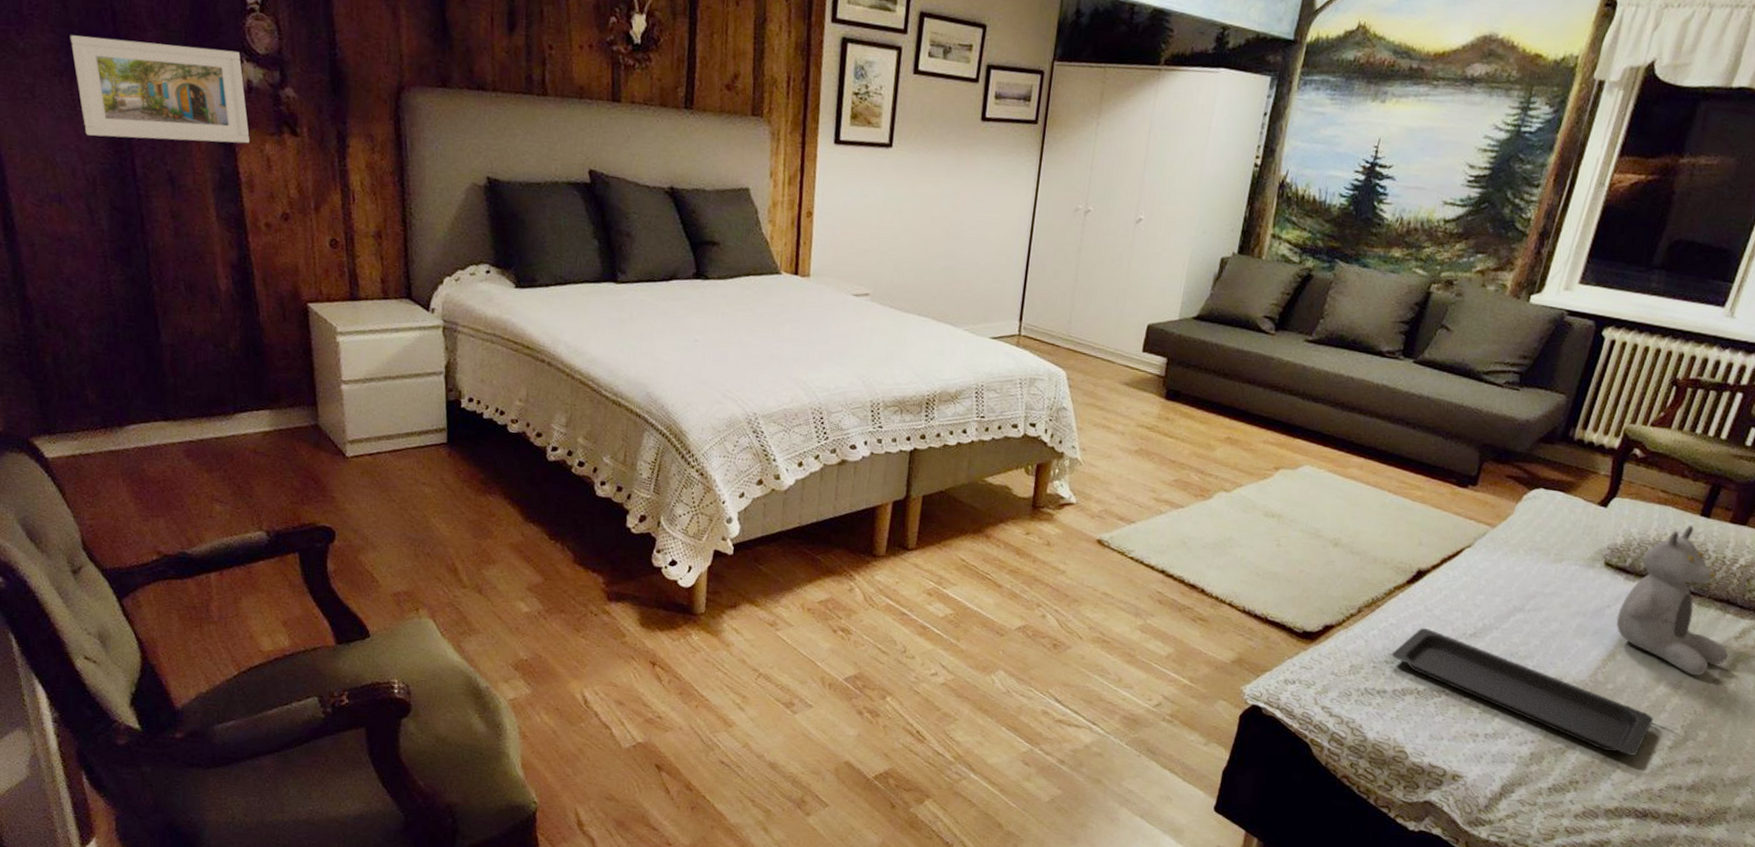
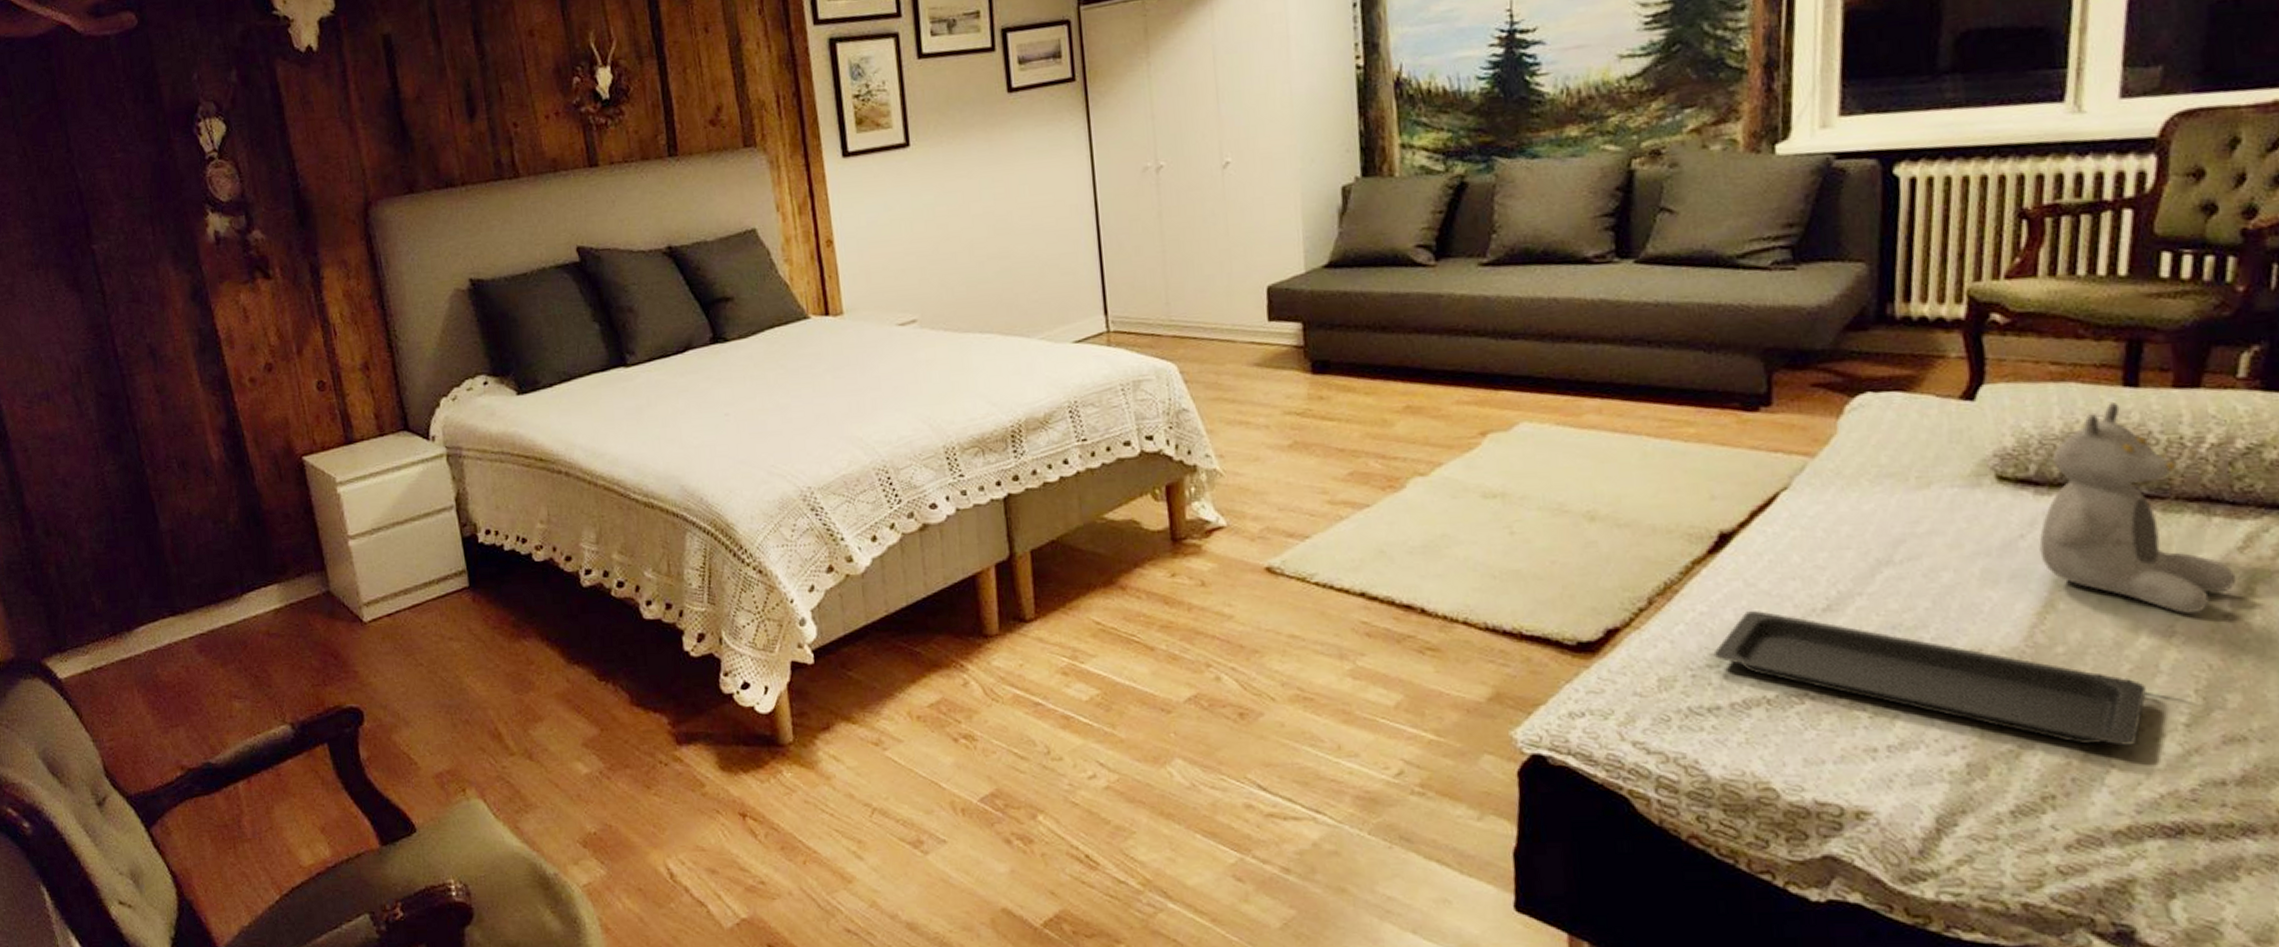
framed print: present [70,35,250,144] -> none [41,204,224,324]

